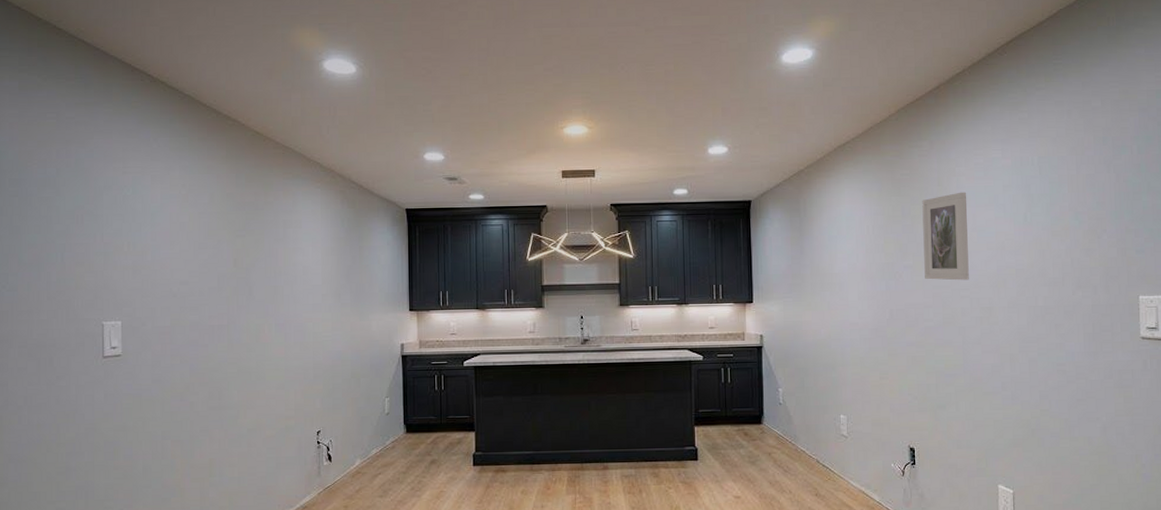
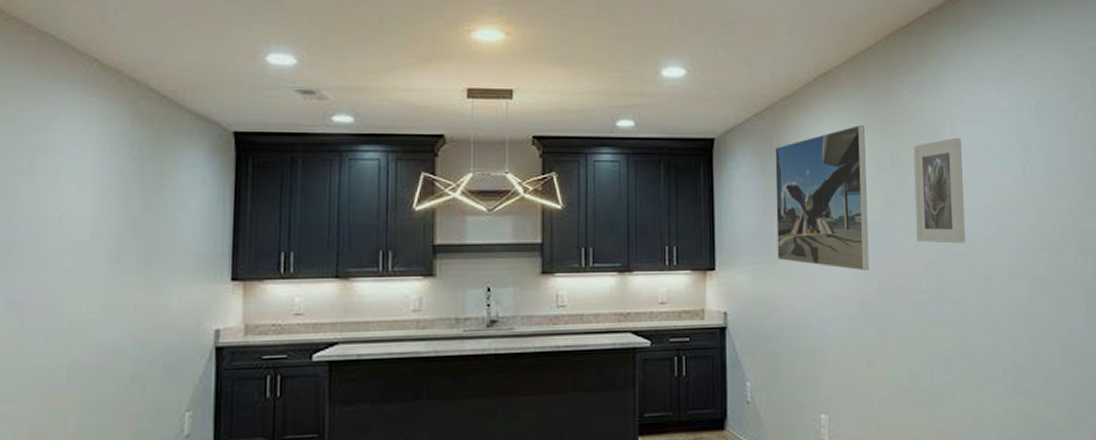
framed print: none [801,184,882,304] -> present [775,124,870,272]

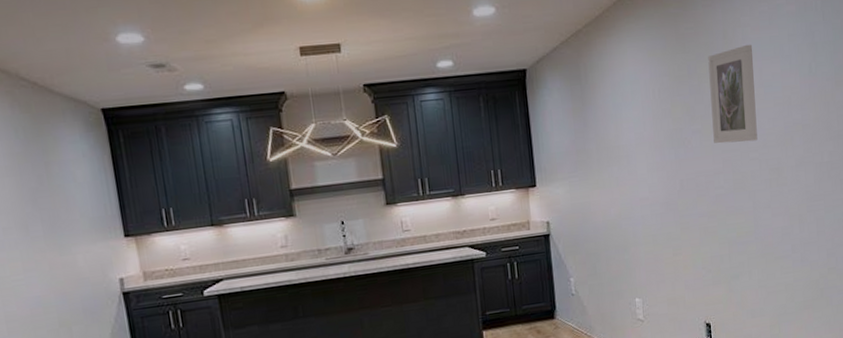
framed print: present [775,124,870,272] -> none [581,41,672,175]

